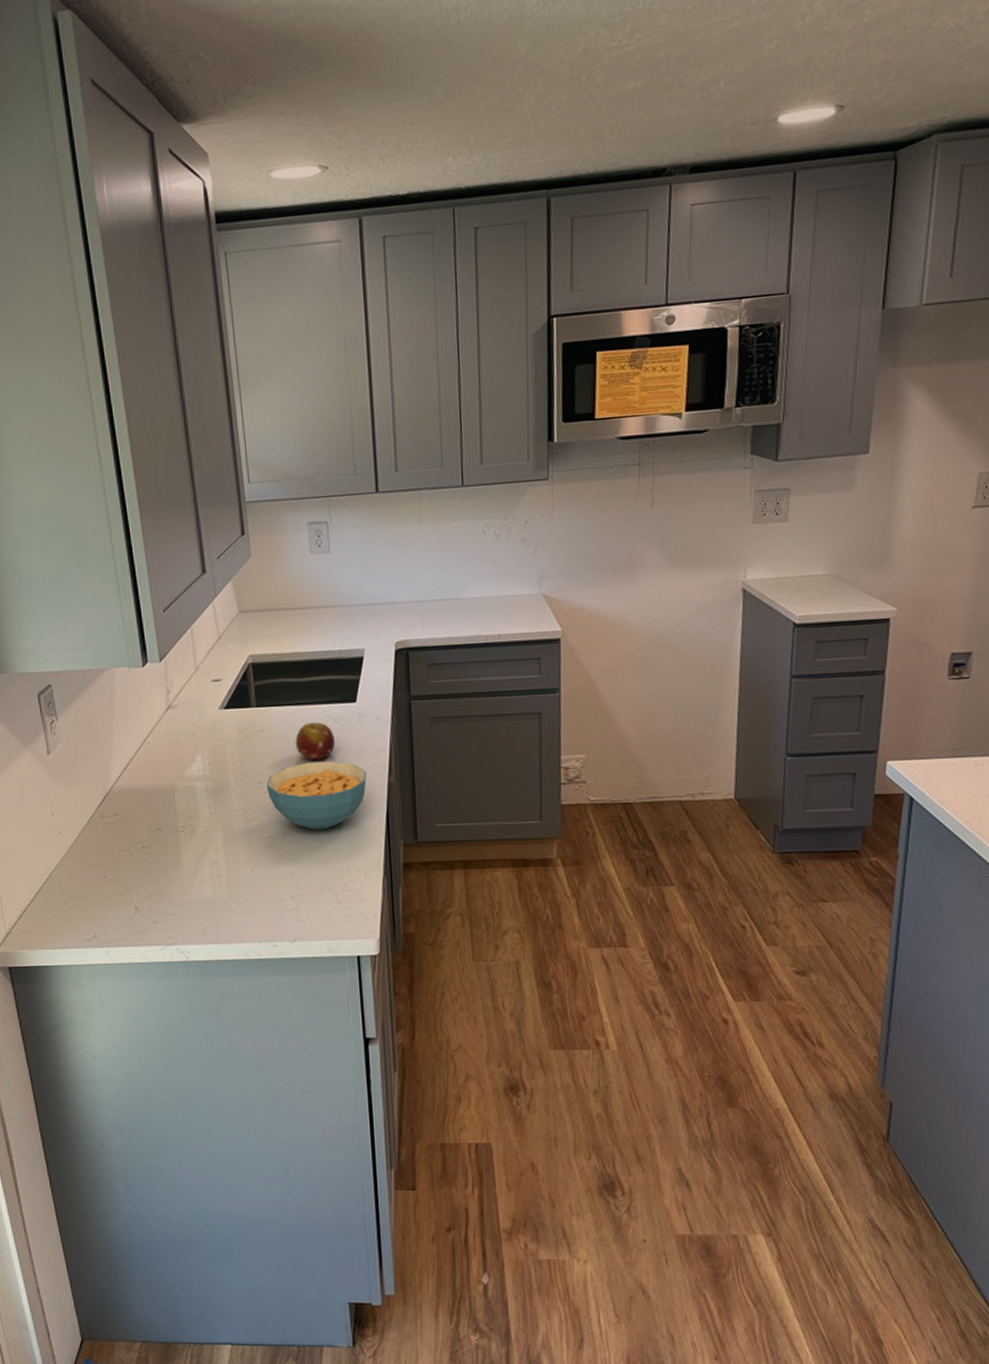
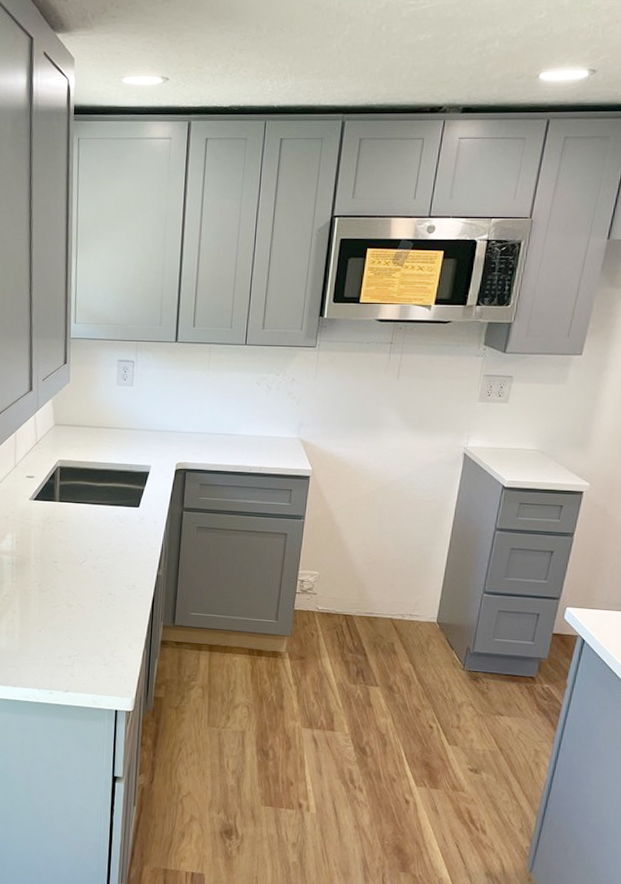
cereal bowl: present [266,761,367,831] -> none [59,550,140,606]
fruit: present [295,722,335,761] -> none [86,519,118,550]

